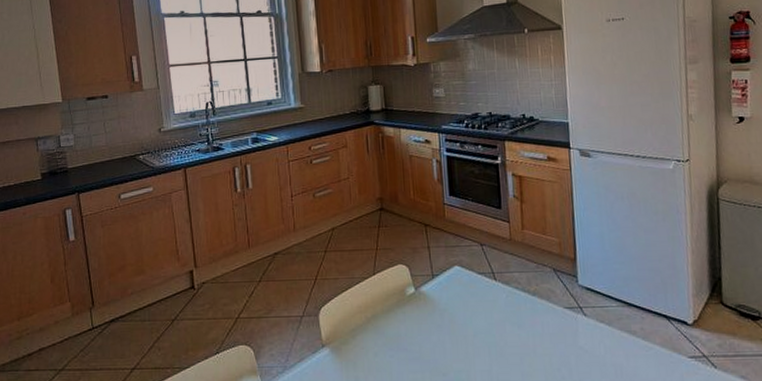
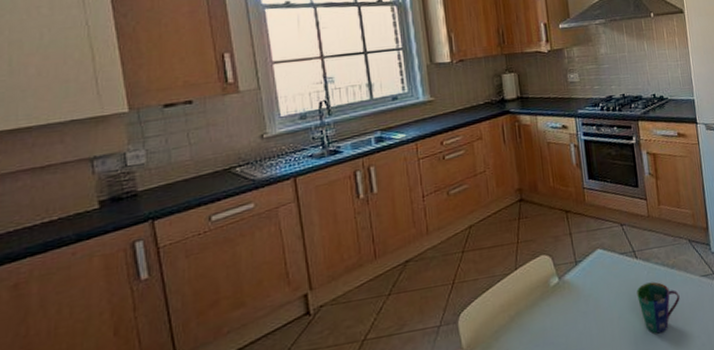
cup: none [494,306,540,359] -> present [636,281,680,334]

